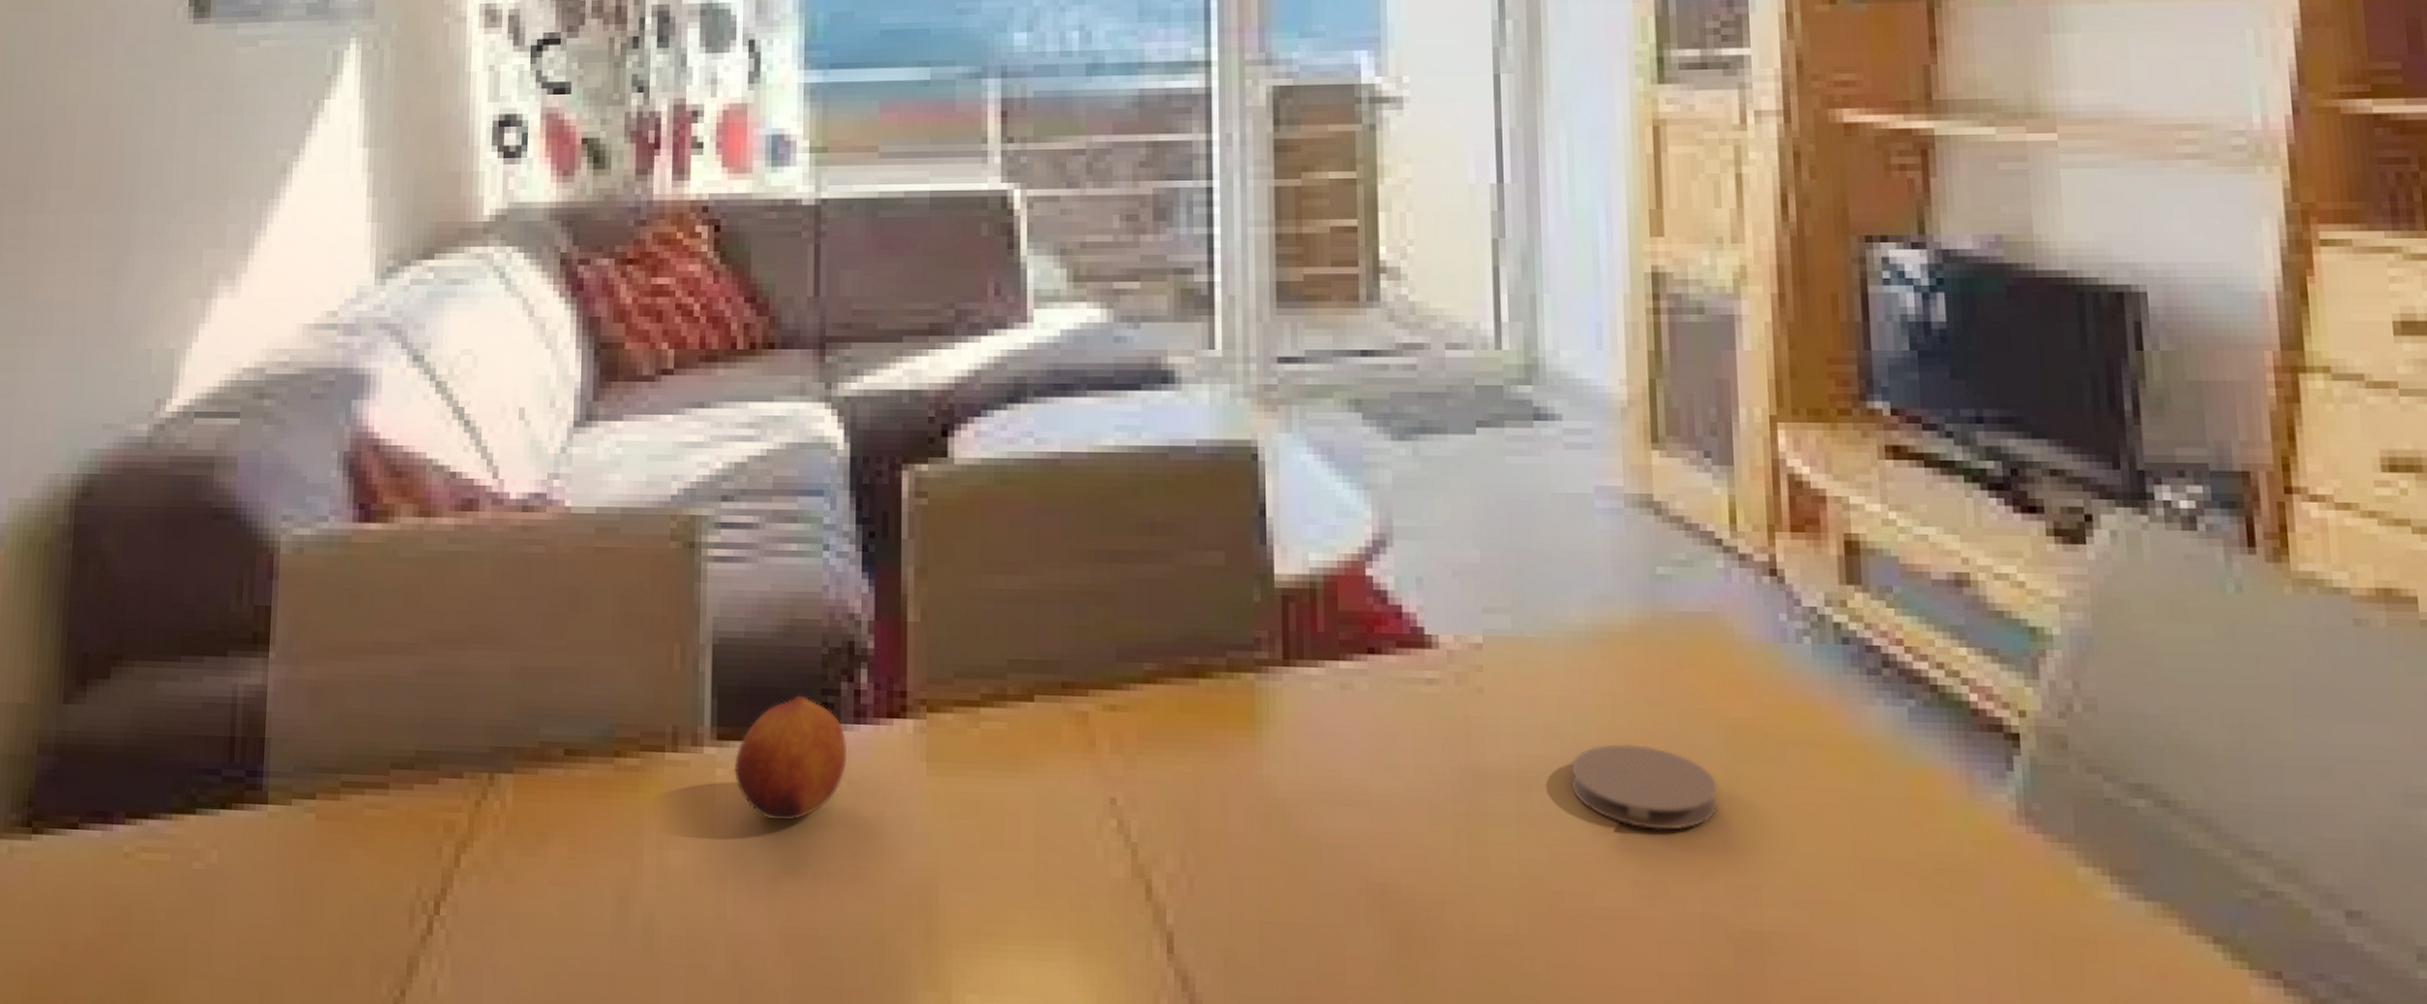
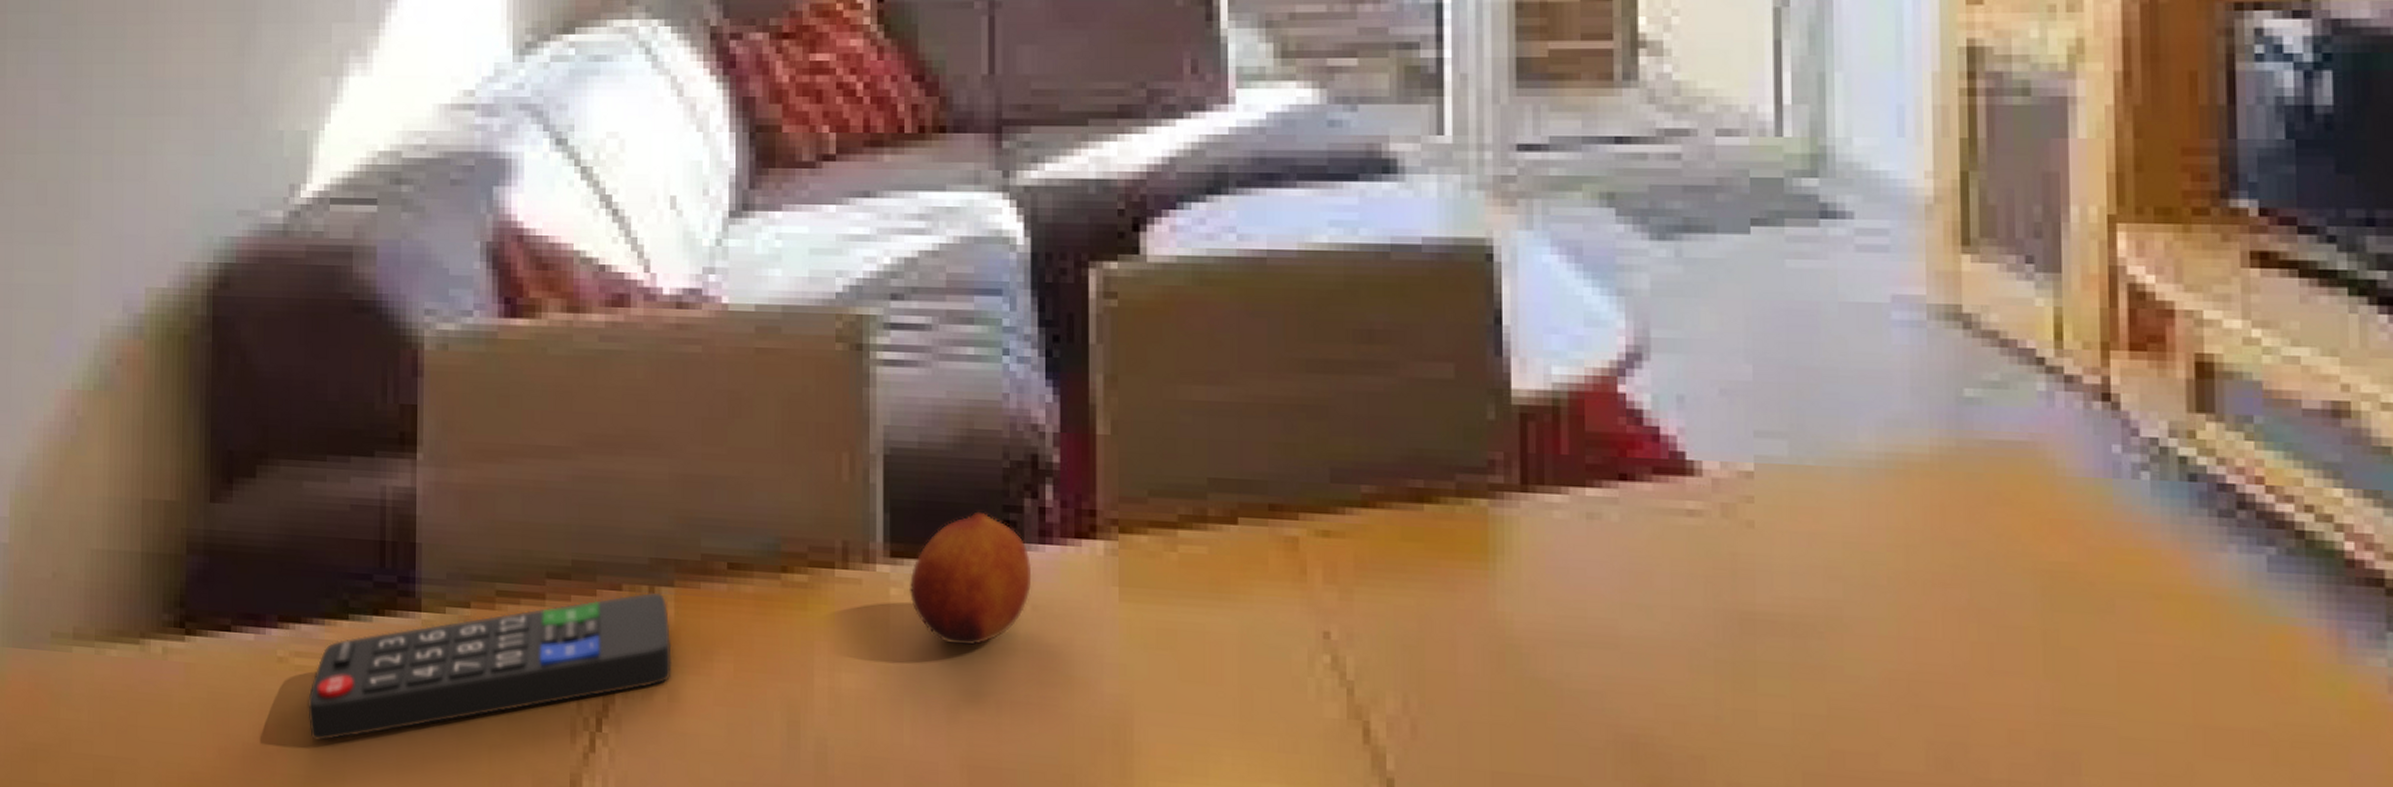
remote control: none [151,779,509,934] -> present [308,592,672,741]
coaster: present [1570,744,1718,830] -> none [1854,587,2031,686]

